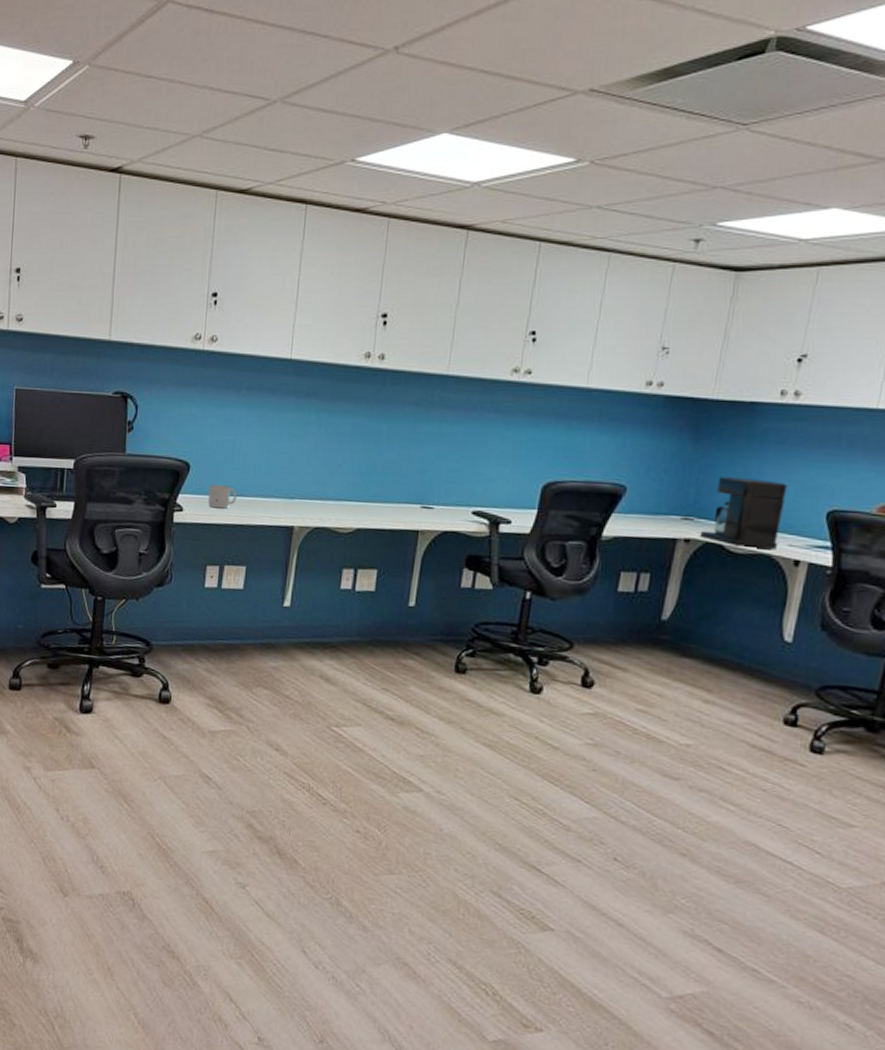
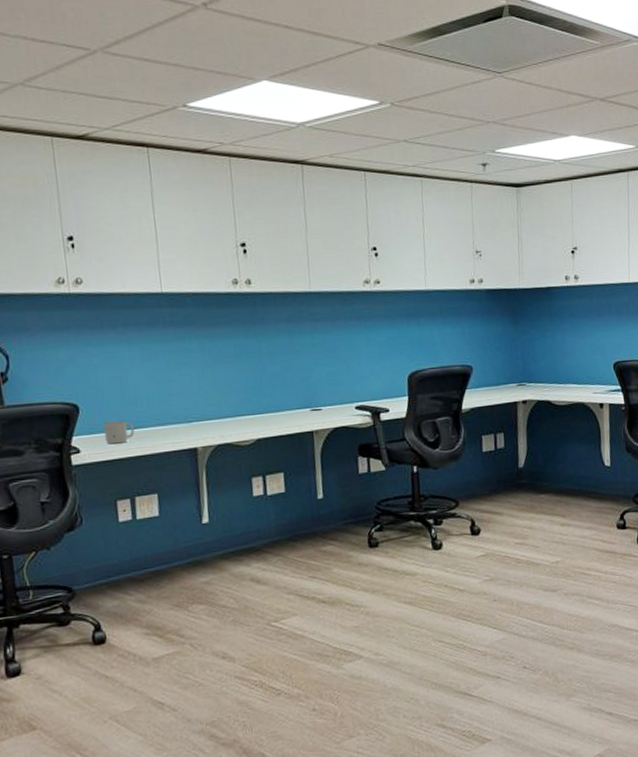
coffee maker: present [699,477,788,550] -> none [532,346,586,401]

